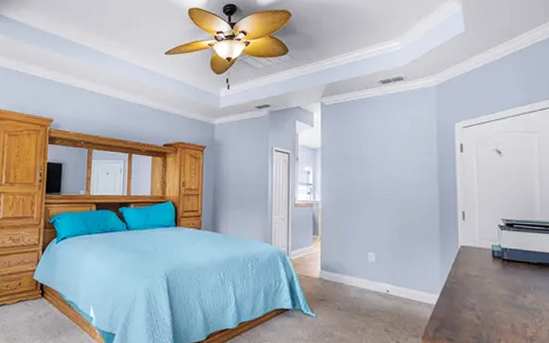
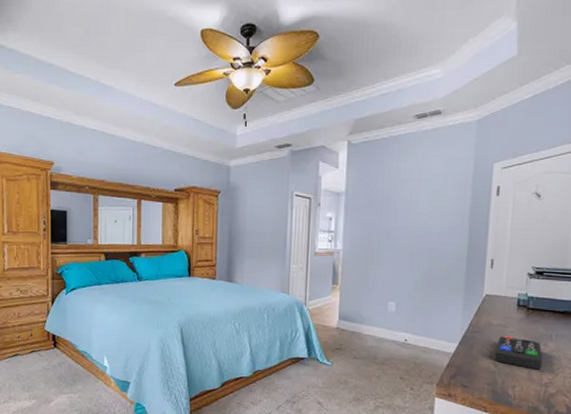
remote control: none [476,287,525,323] -> present [495,336,543,370]

